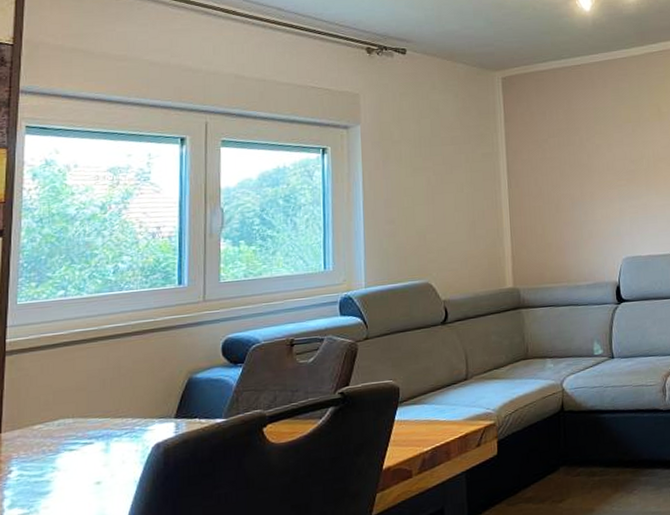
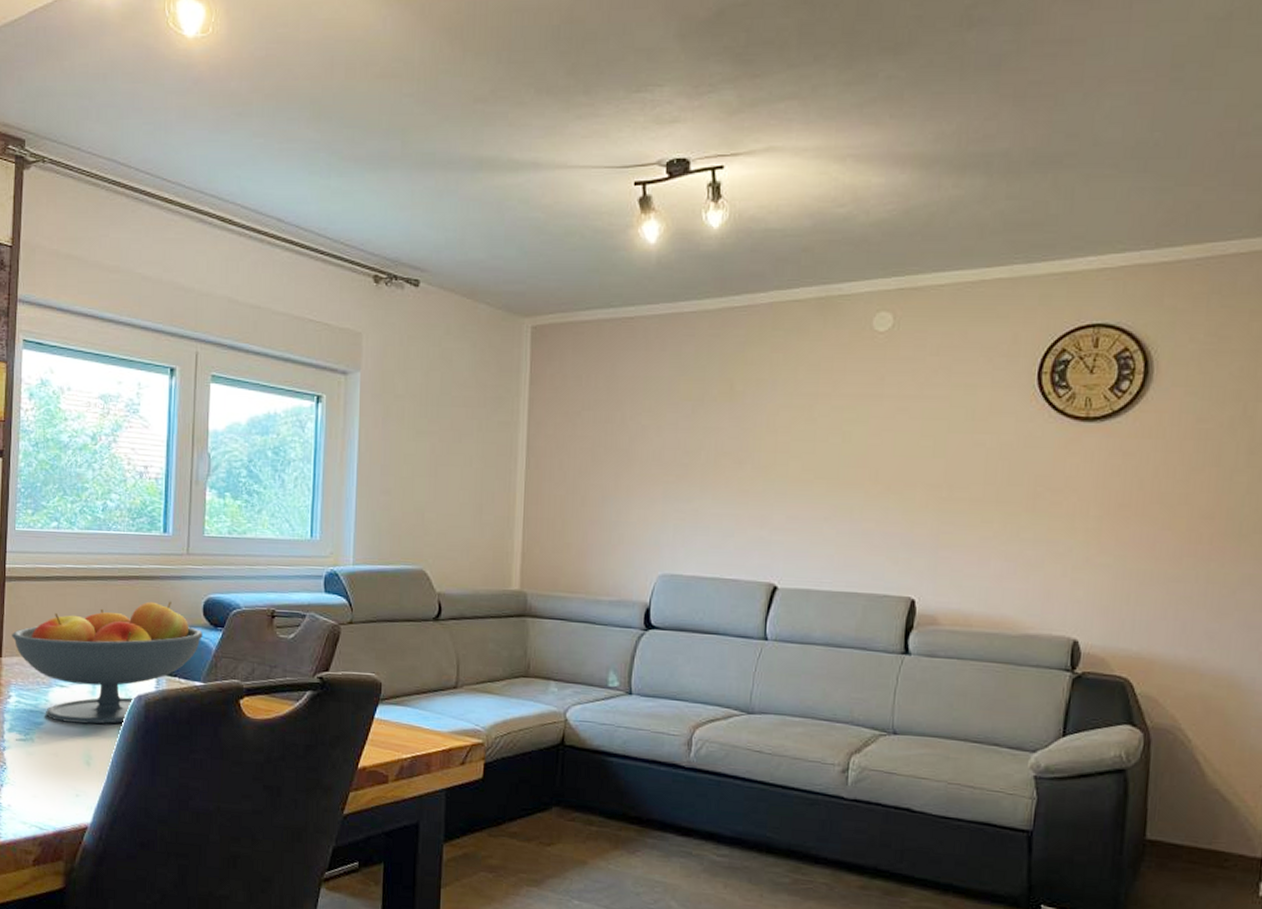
fruit bowl: none [13,347,223,487] -> present [12,601,203,725]

